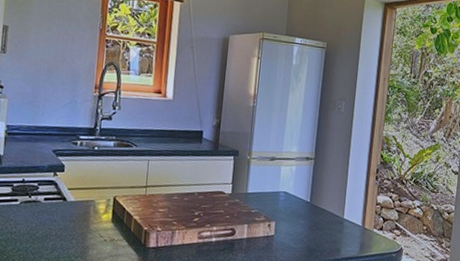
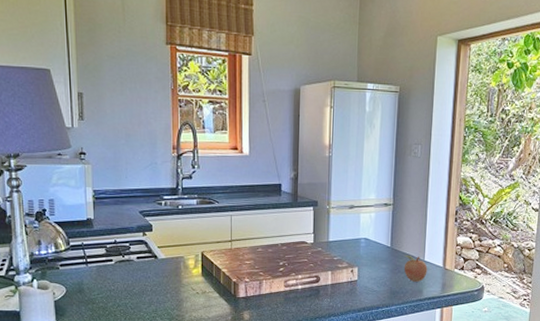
fruit: none [322,211,347,240] -> present [403,255,428,282]

